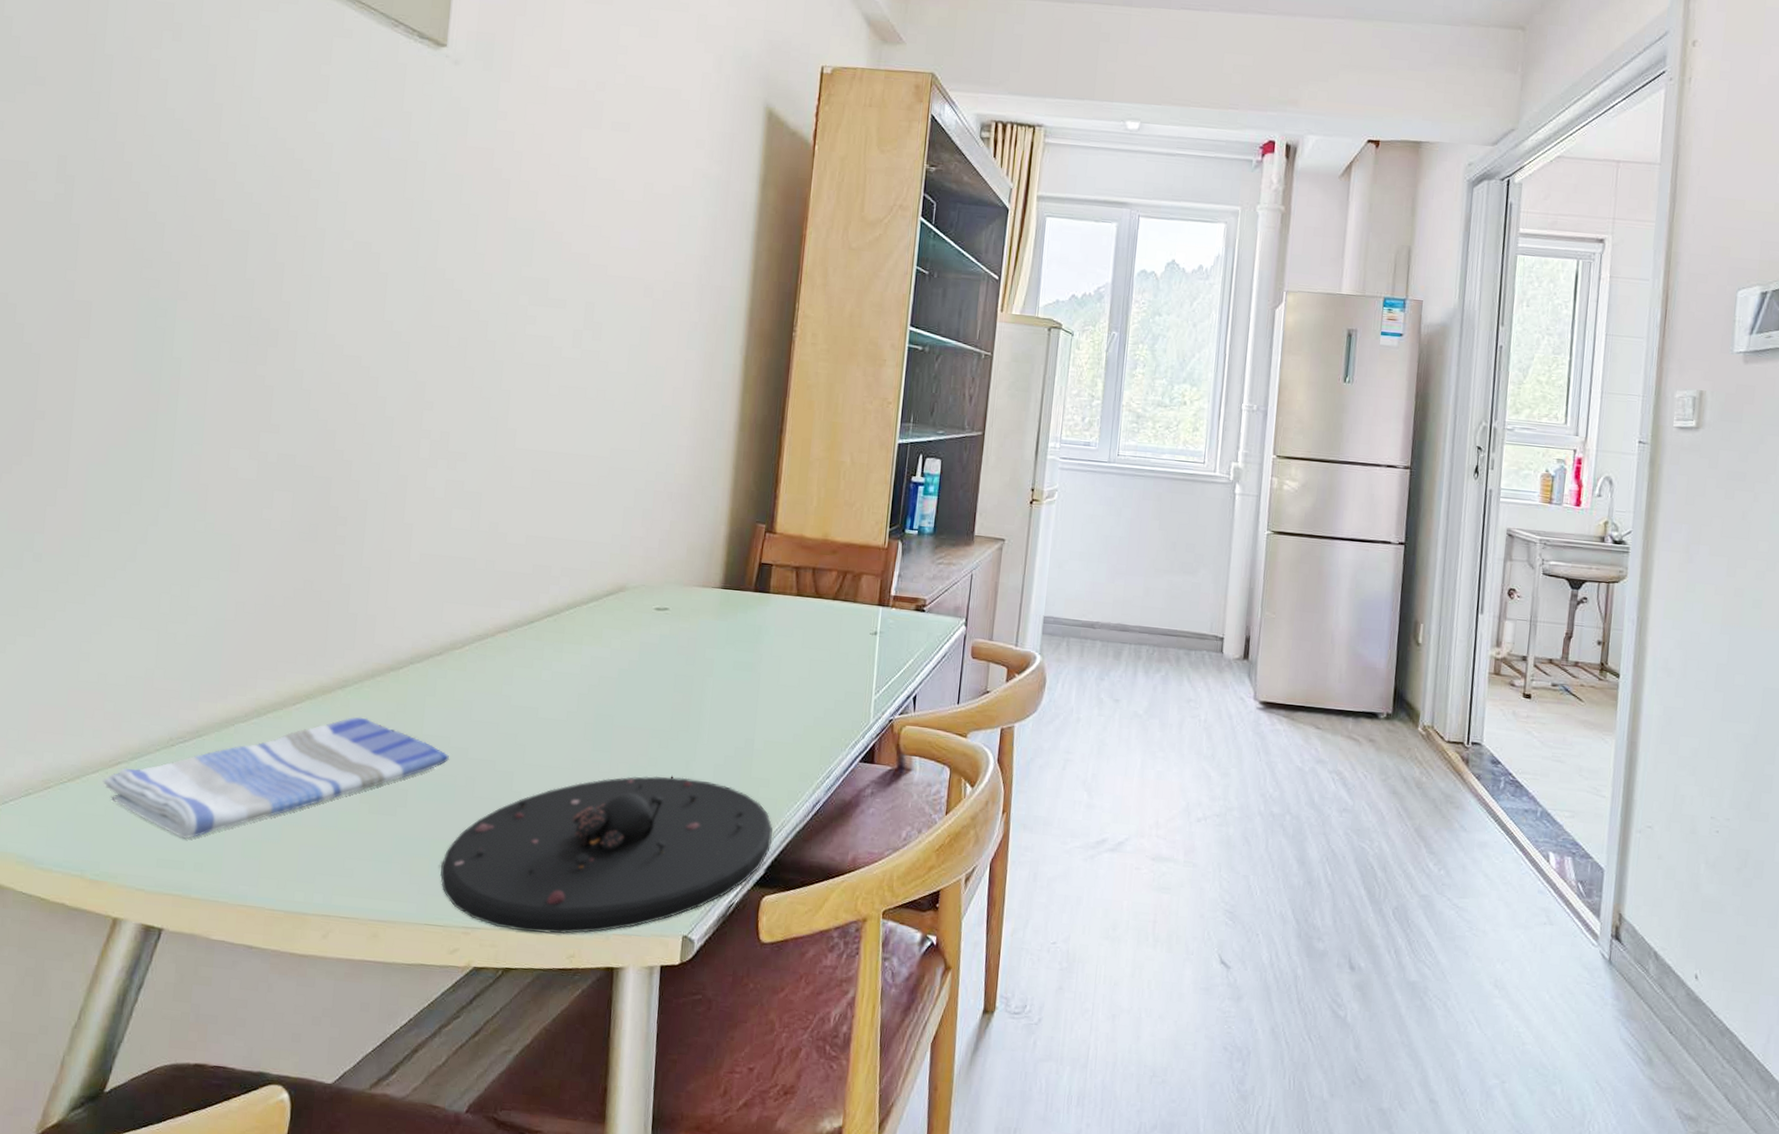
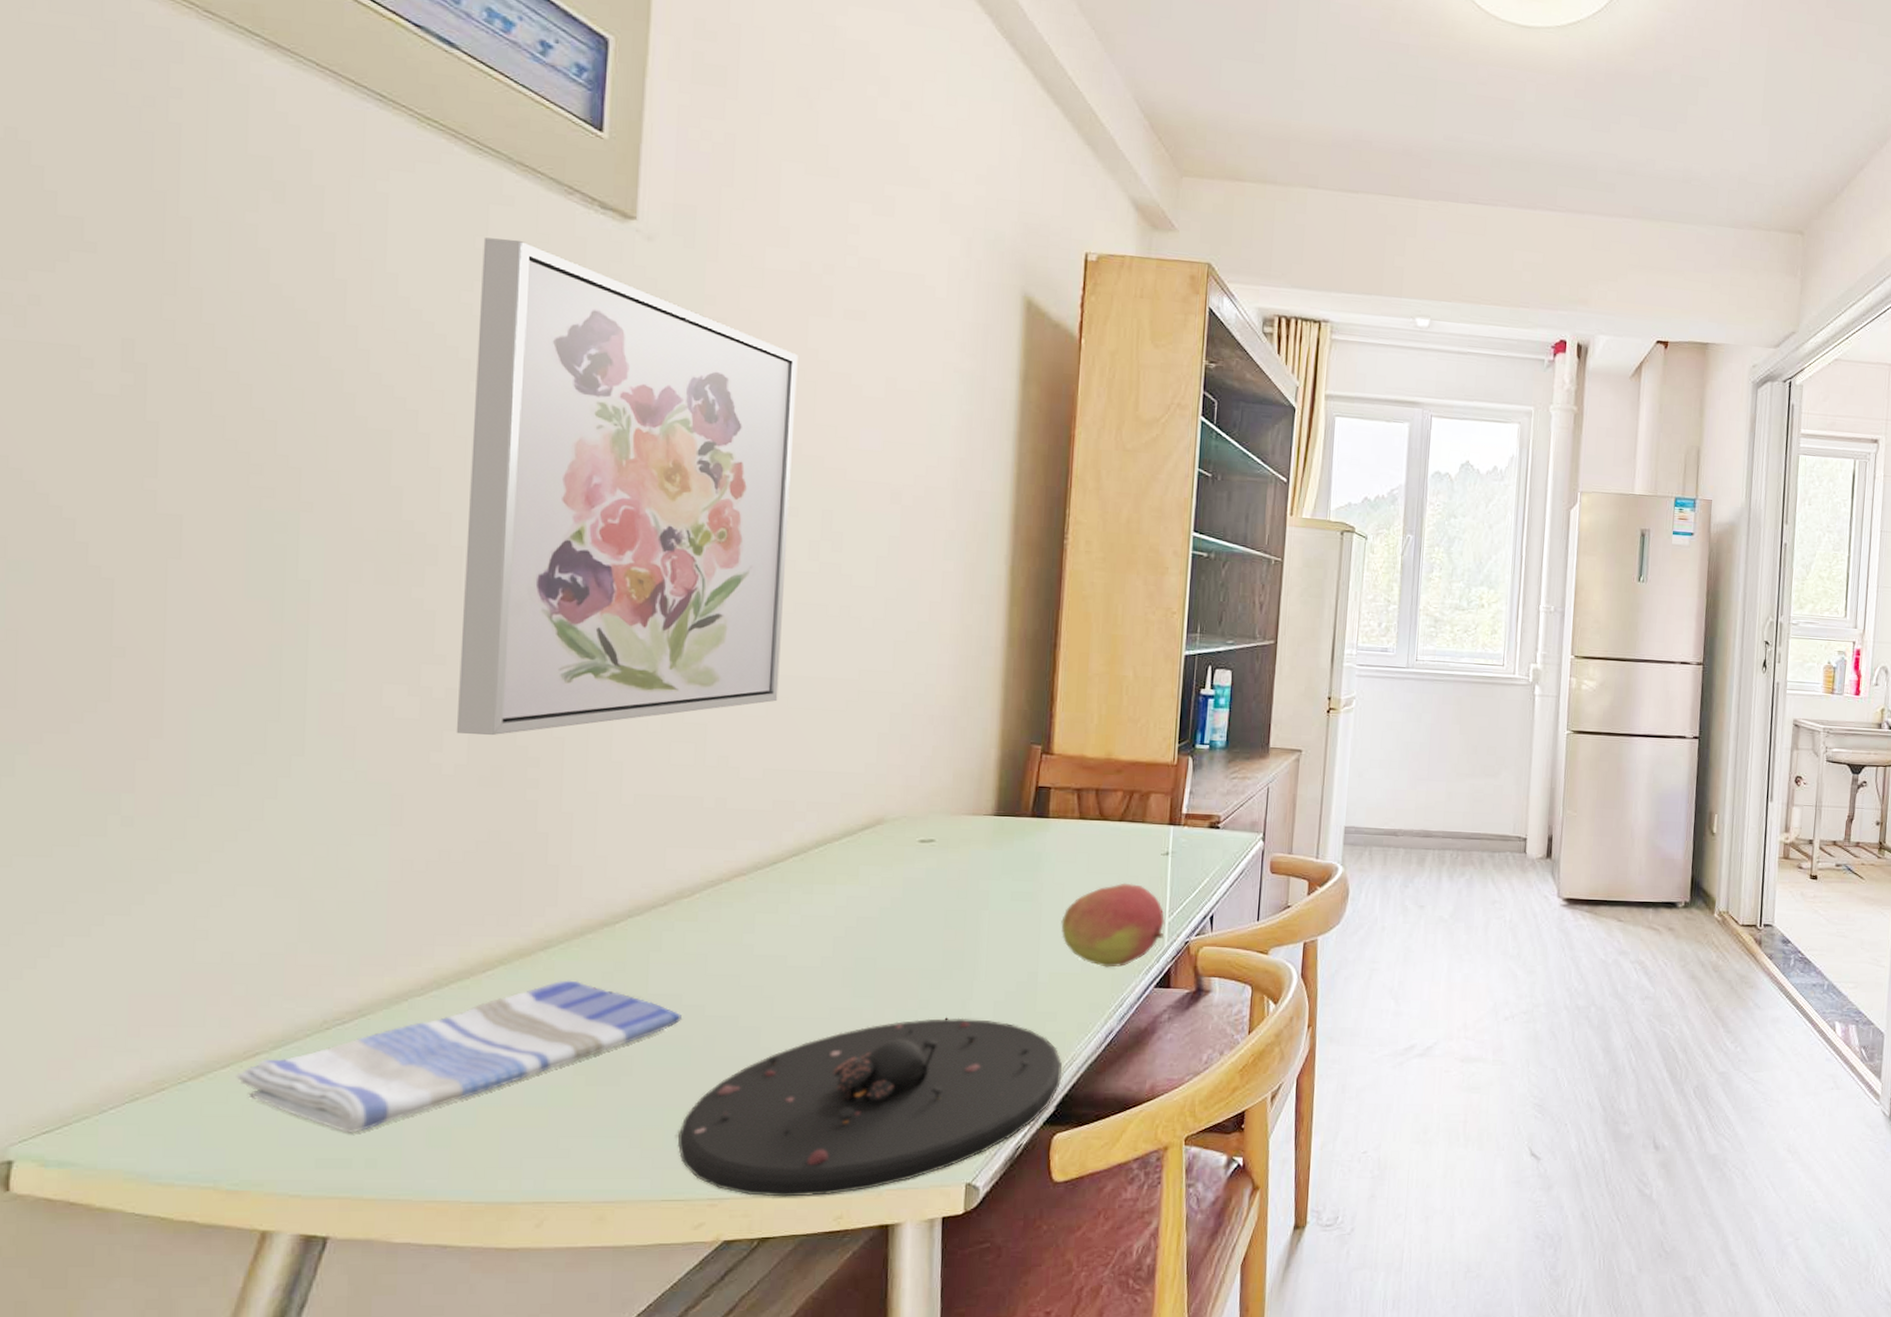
wall art: none [283,65,572,497] -> present [456,237,798,736]
fruit: none [776,659,872,740] -> present [1061,883,1166,968]

